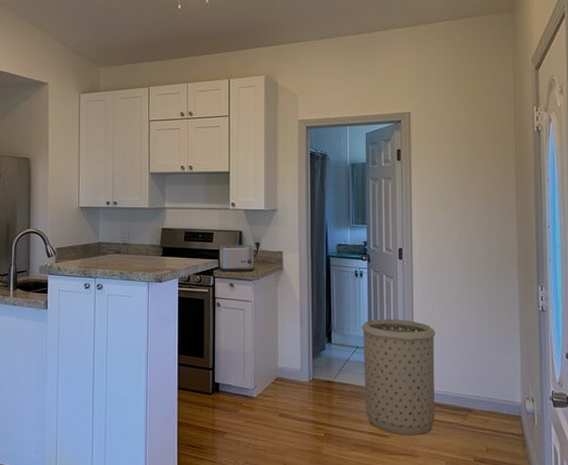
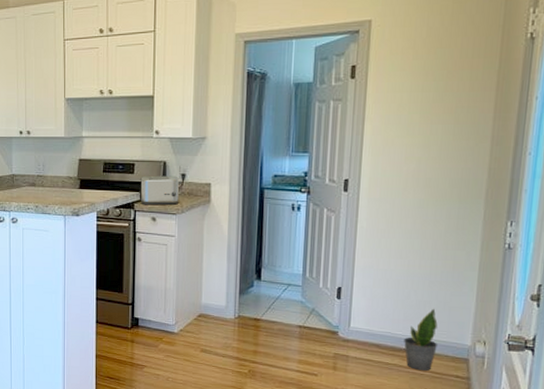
laundry basket: present [361,319,435,436] -> none [294,255,379,375]
potted plant: none [463,367,492,429] -> present [404,308,438,370]

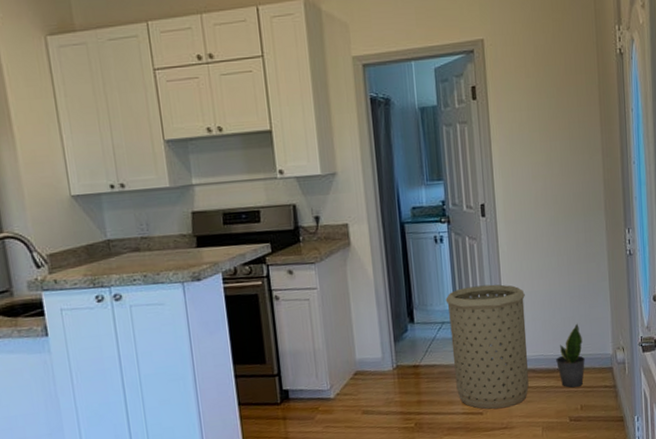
toaster: present [140,175,183,206] -> none [269,219,317,258]
laundry basket: none [294,255,379,375] -> present [445,284,529,409]

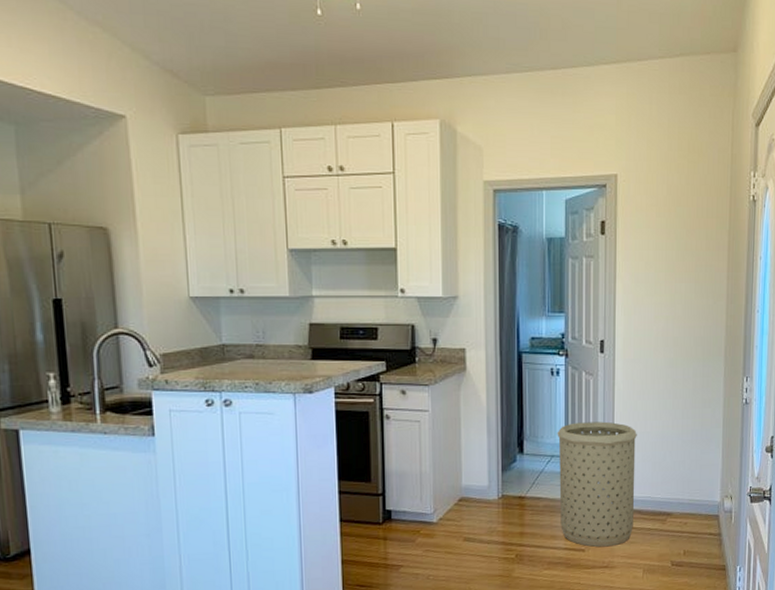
potted plant: present [556,323,585,388] -> none [663,468,692,532]

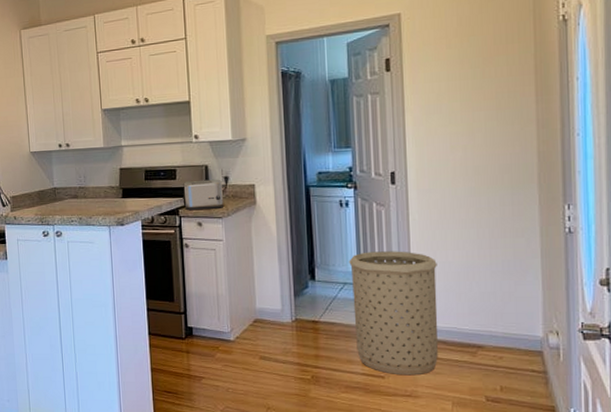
toaster: none [385,341,434,377] -> present [183,179,226,211]

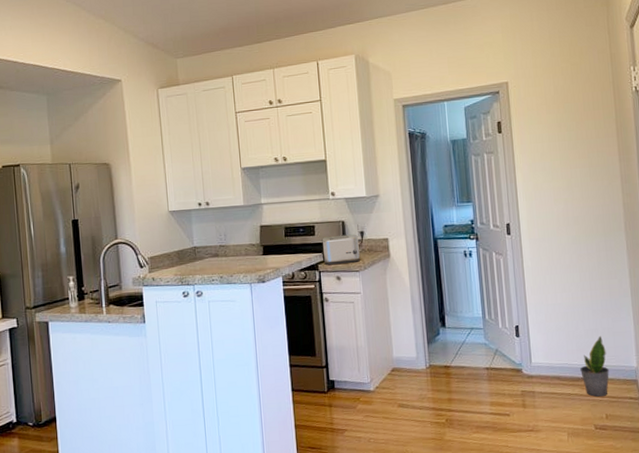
laundry basket: present [349,251,438,376] -> none [474,295,554,412]
potted plant: none [472,299,508,366] -> present [580,335,609,397]

